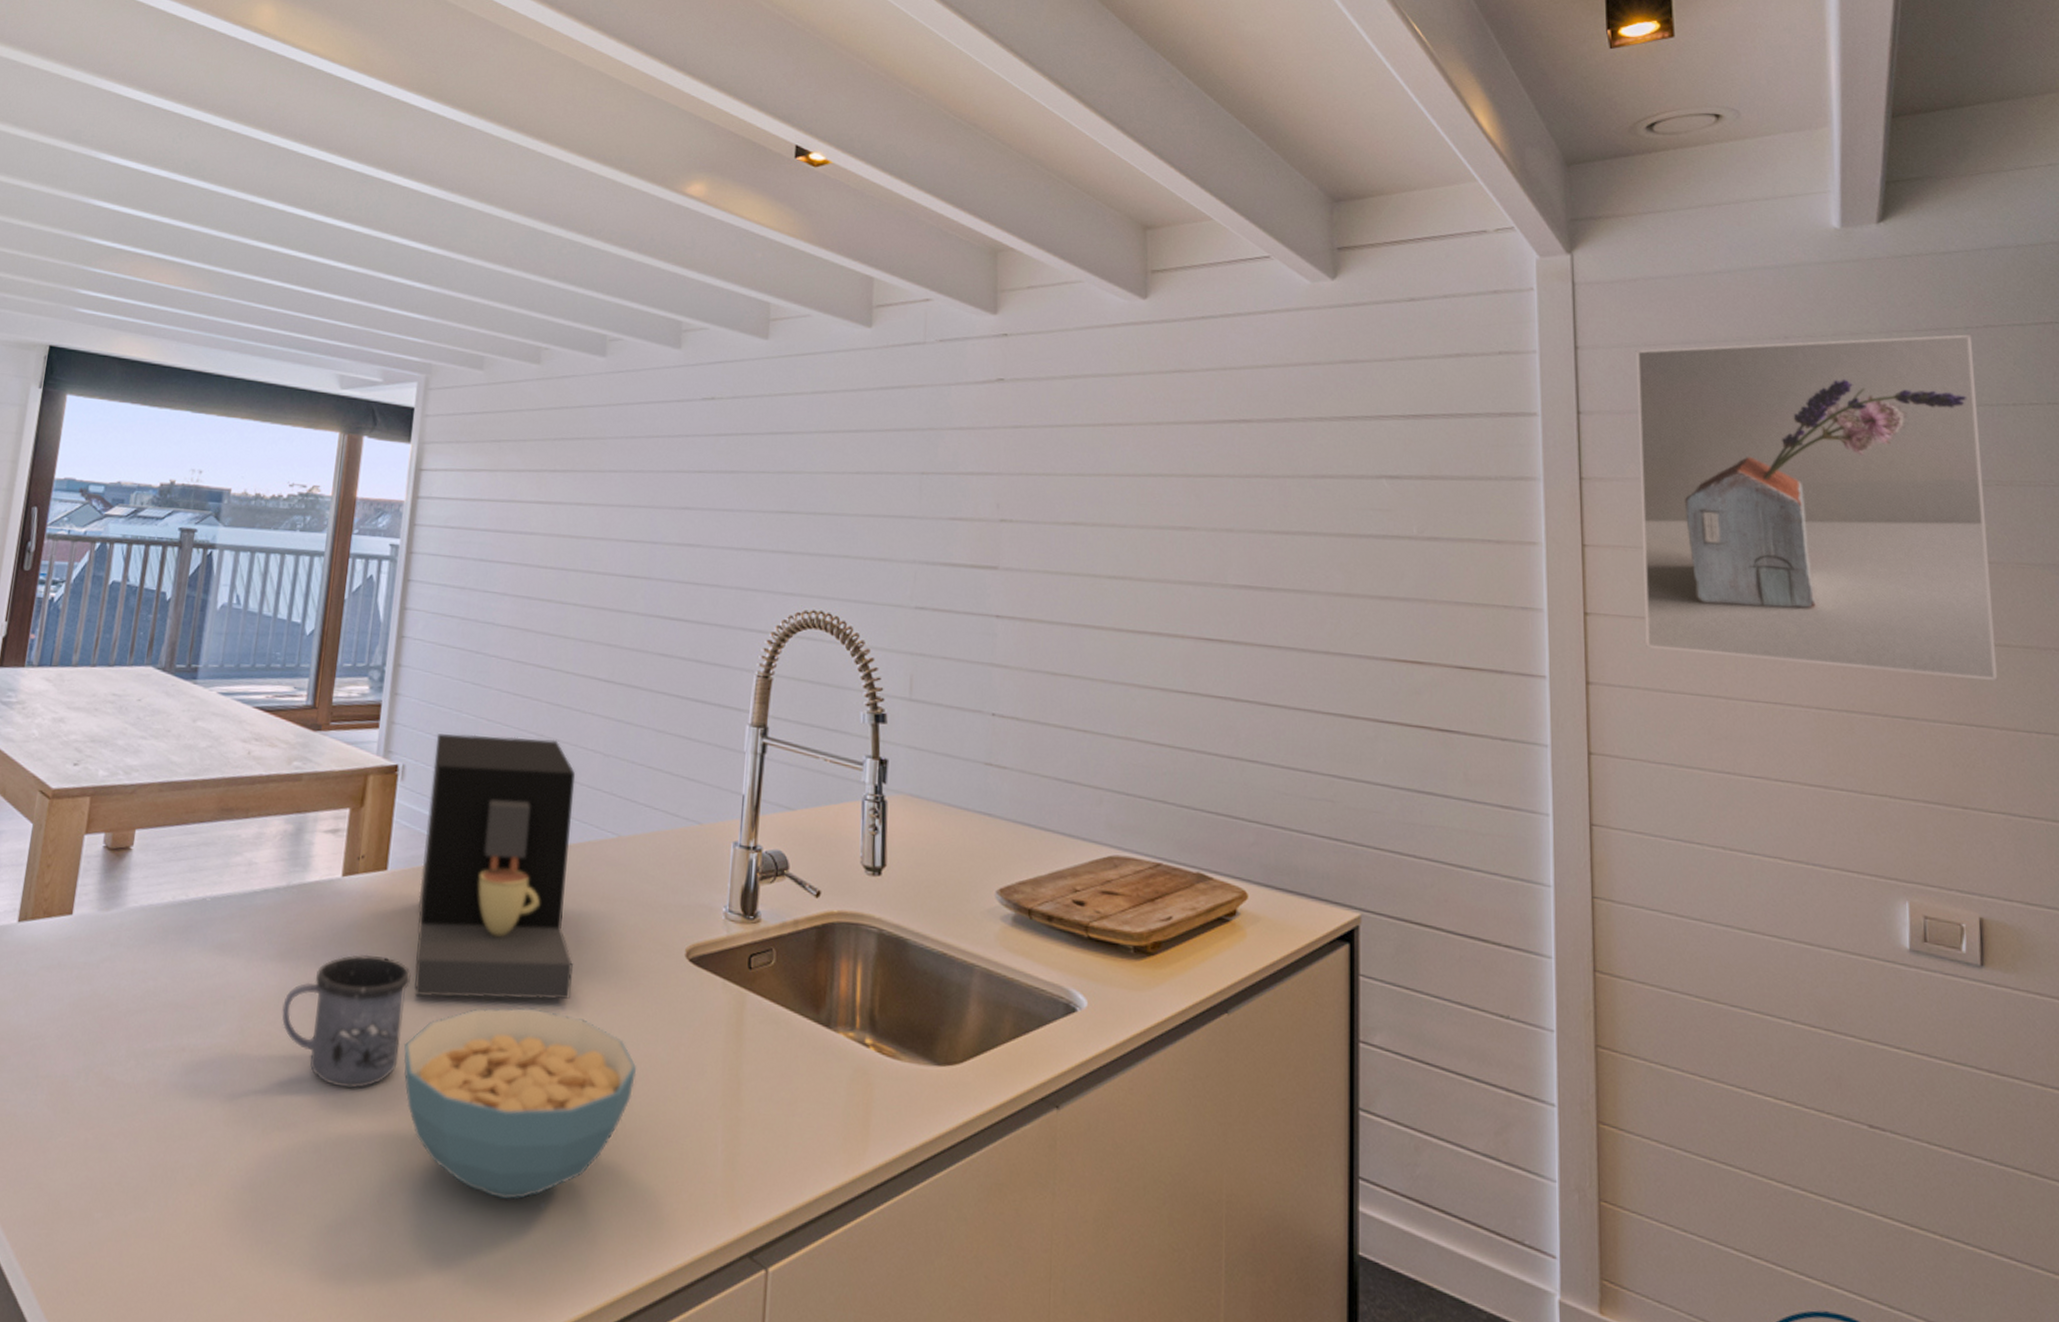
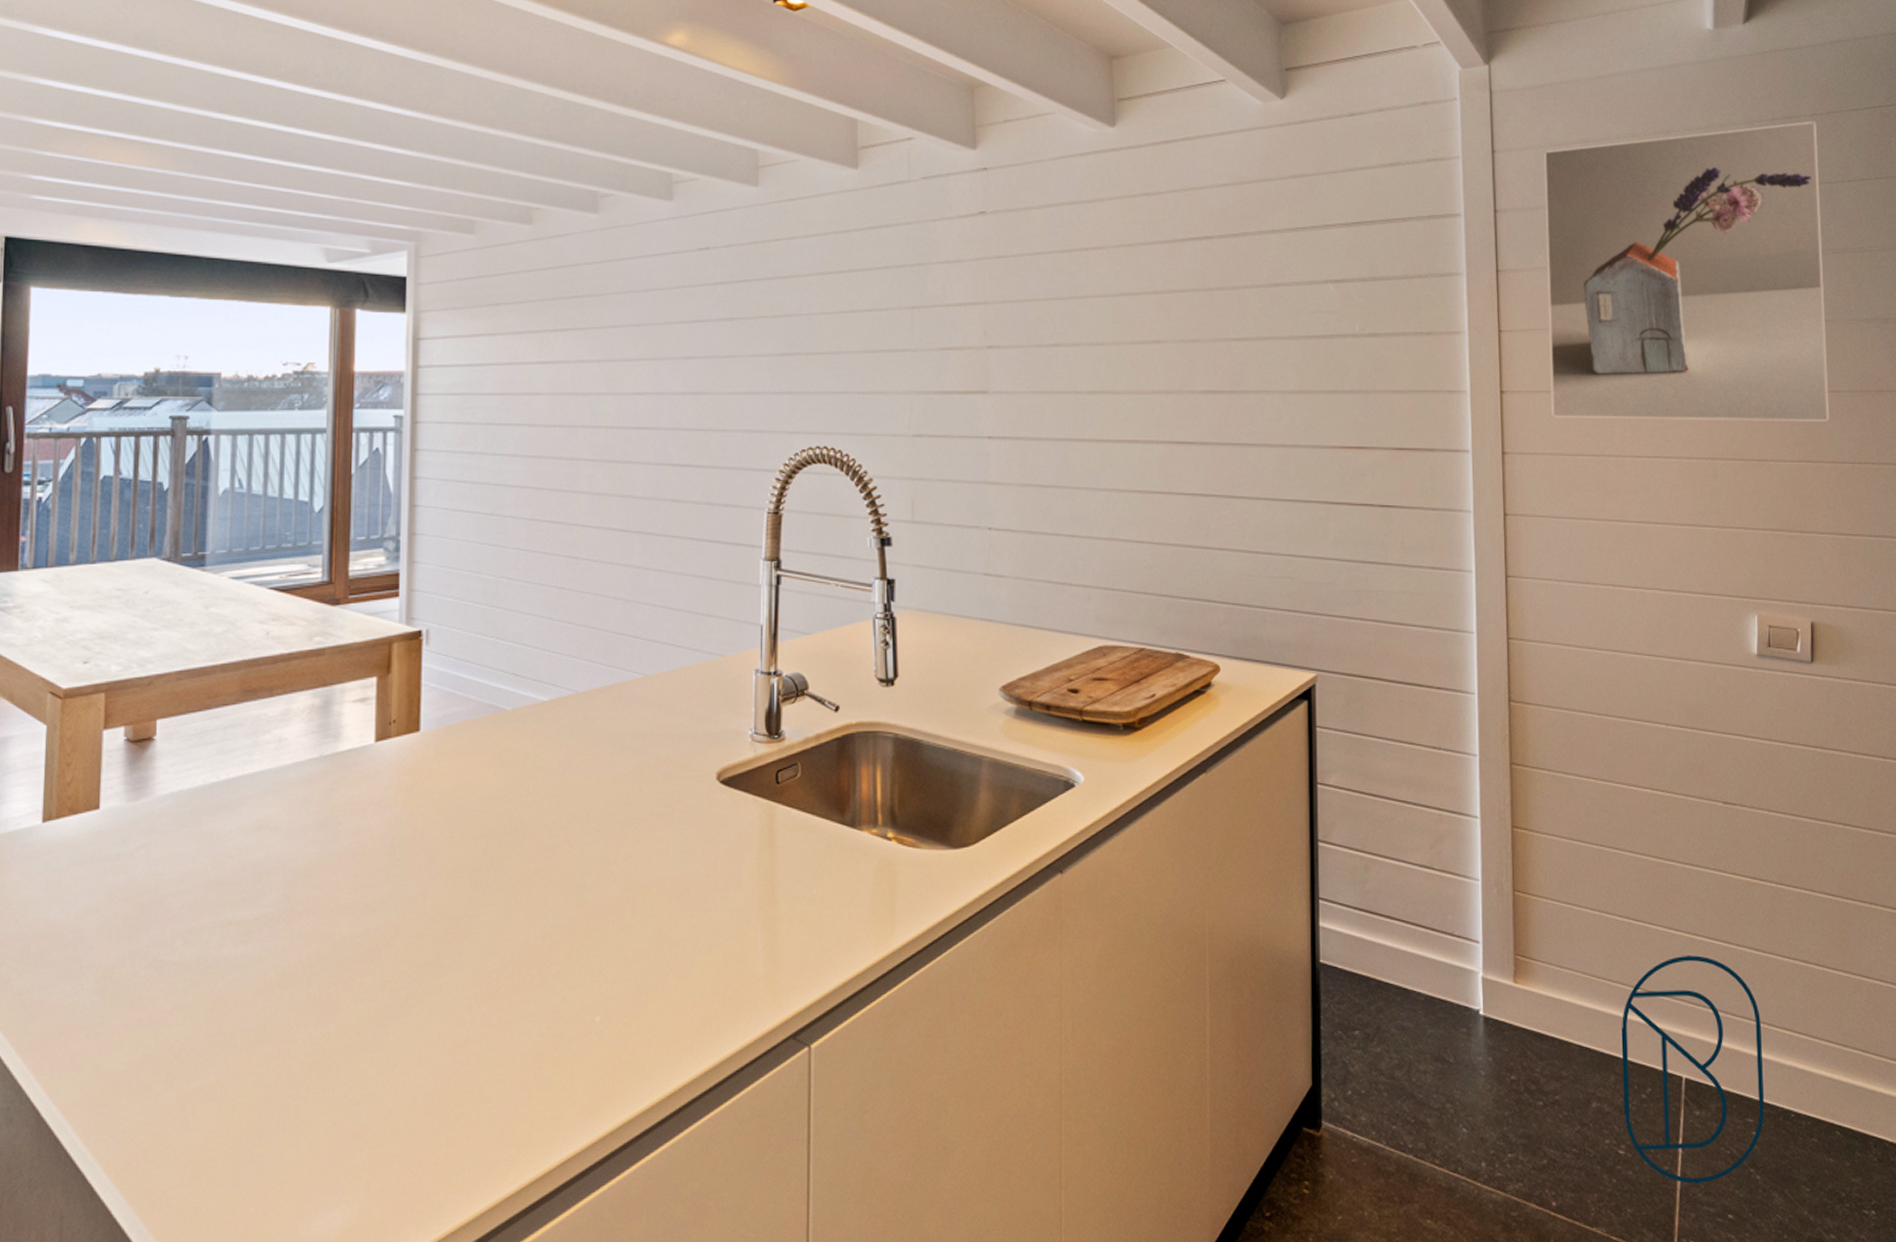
mug: present [282,954,411,1089] -> none [327,812,452,939]
cereal bowl: present [403,1008,637,1200] -> none [451,843,678,1018]
coffee maker: present [414,734,576,1000] -> none [453,590,610,846]

